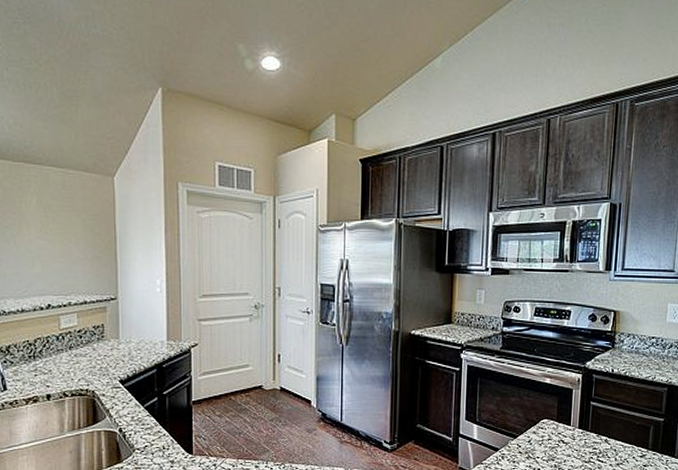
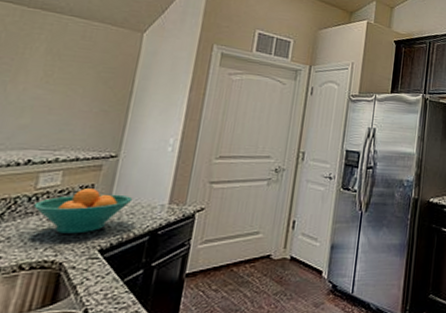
fruit bowl: none [62,328,137,367] -> present [33,188,133,234]

